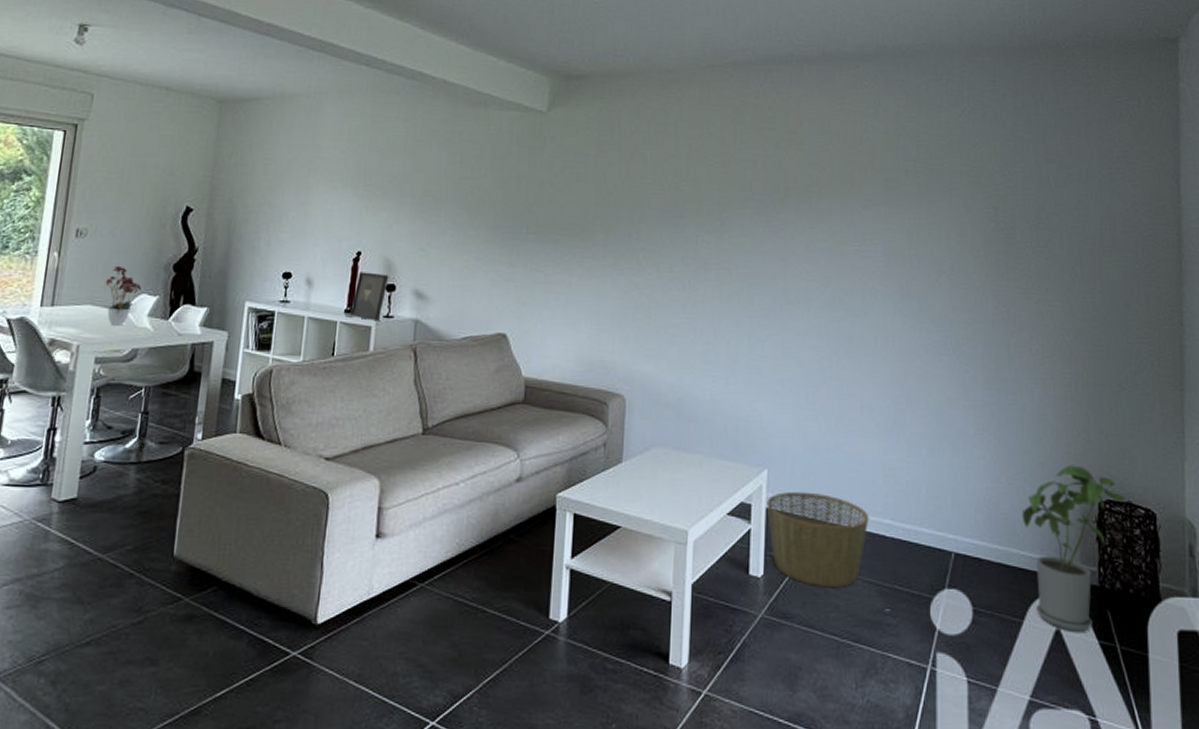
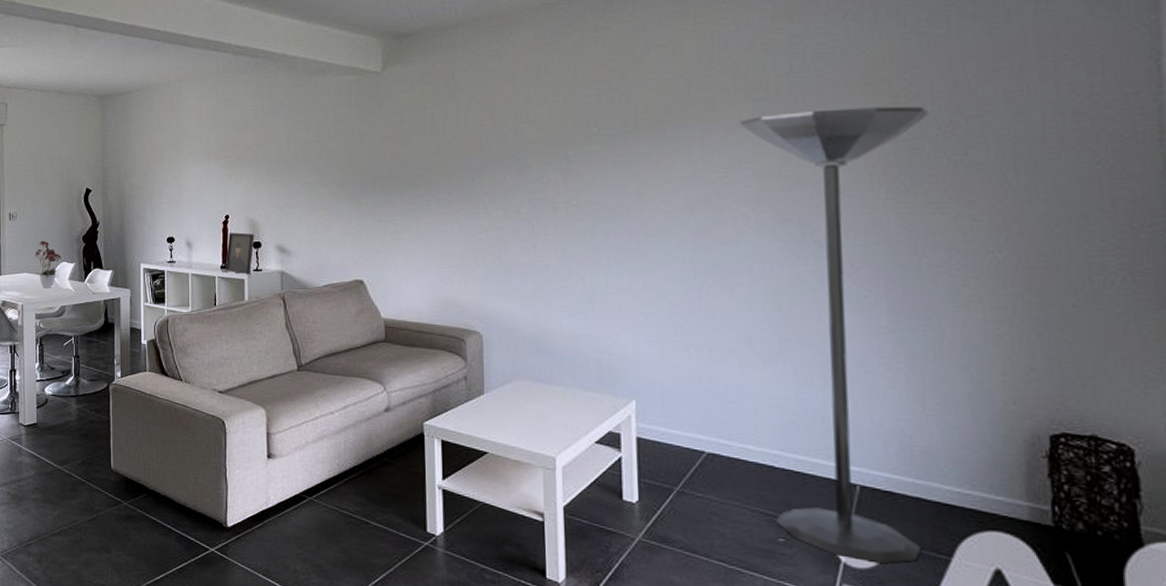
basket: present [767,491,870,588] -> none [637,421,755,516]
floor lamp: none [874,195,1021,630] -> present [740,106,929,564]
house plant: present [1021,465,1128,632] -> none [944,394,1092,574]

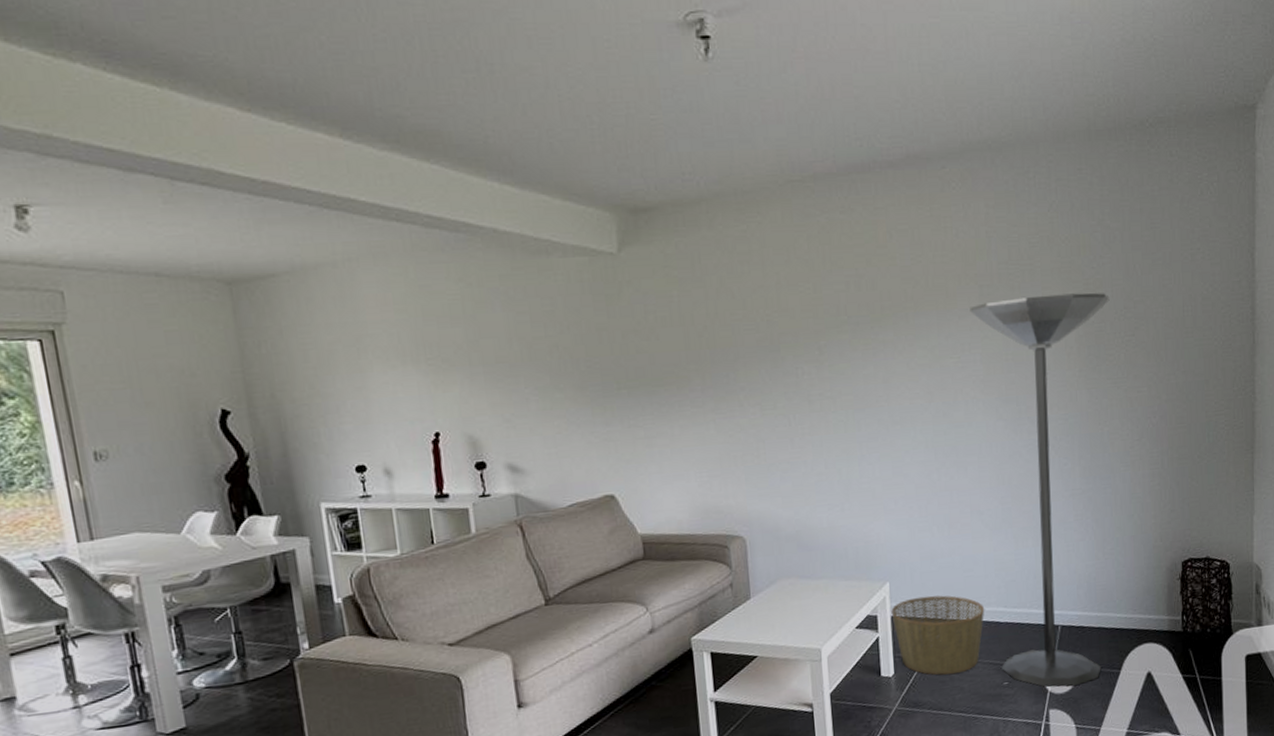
flower arrangement: present [35,240,62,288] -> none [148,485,195,550]
picture frame: present [225,232,255,275] -> none [441,452,477,503]
basket: none [637,421,755,516] -> present [891,595,985,675]

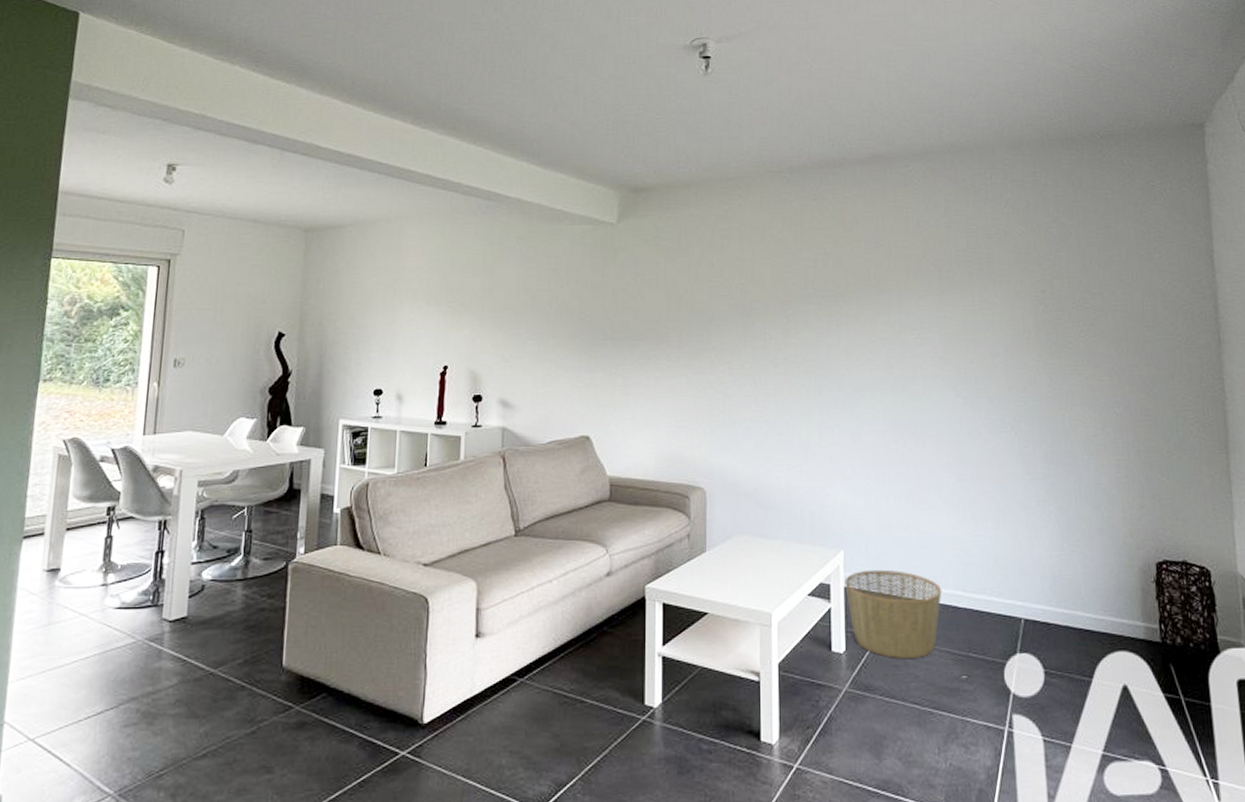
floor lamp: present [970,293,1110,687] -> none [929,282,1070,691]

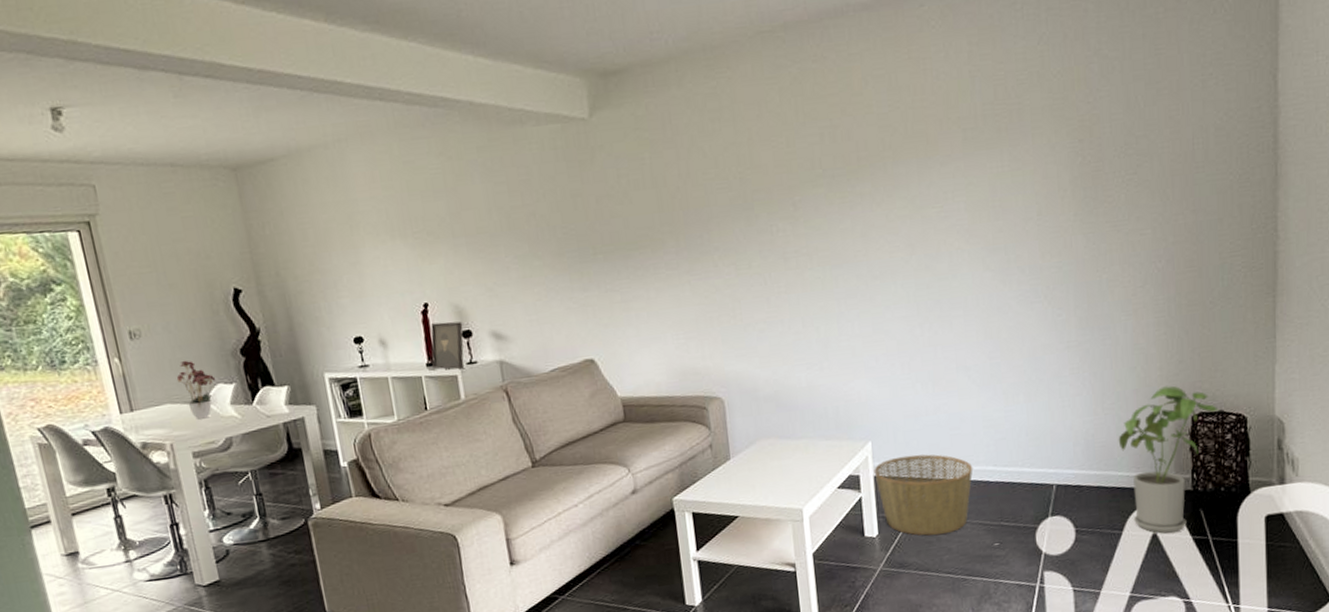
flower arrangement: none [204,392,240,449] -> present [176,360,216,420]
picture frame: none [440,385,475,431] -> present [430,321,464,370]
house plant: none [1084,529,1183,687] -> present [1118,385,1220,533]

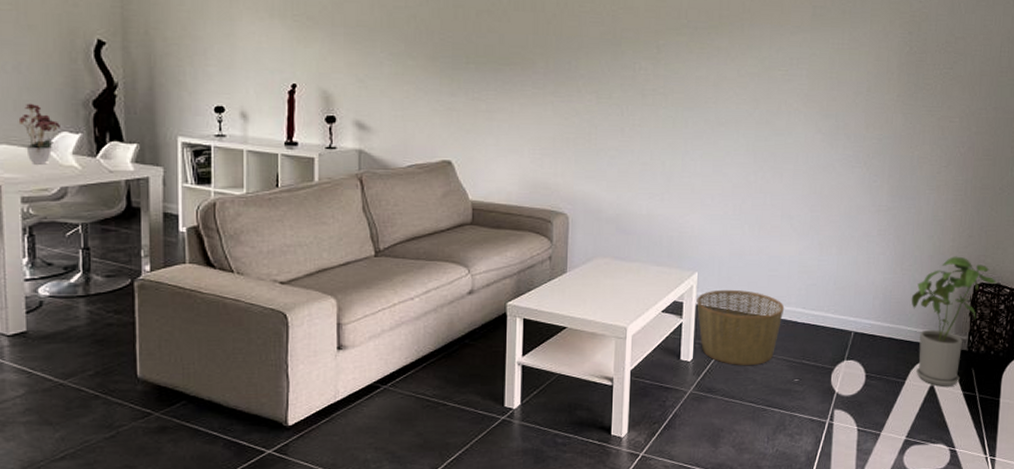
picture frame: present [430,321,464,370] -> none [291,104,328,153]

